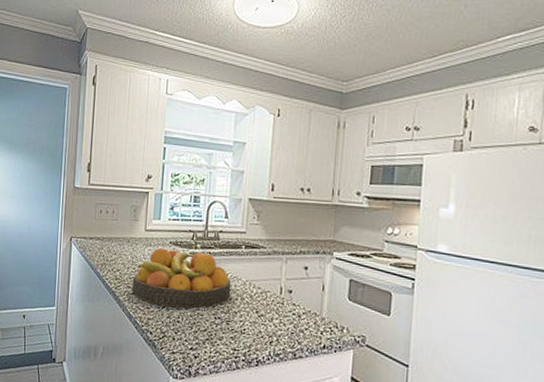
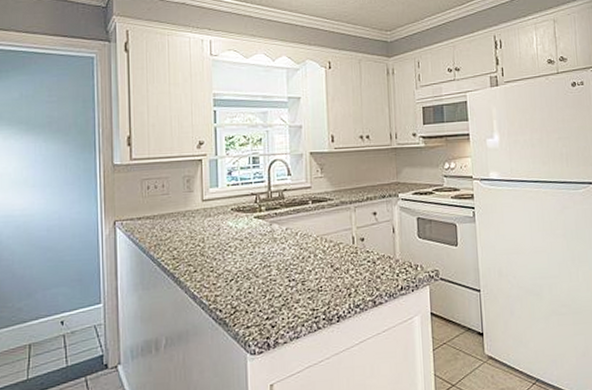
fruit bowl: present [131,248,232,308] -> none [193,214,303,279]

